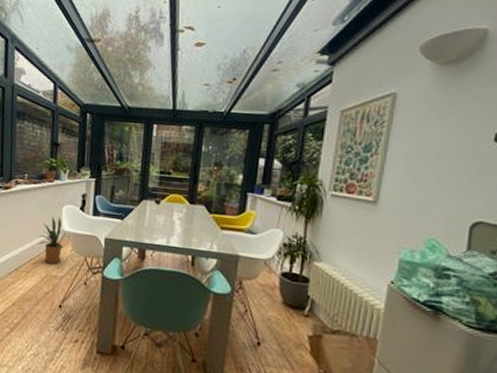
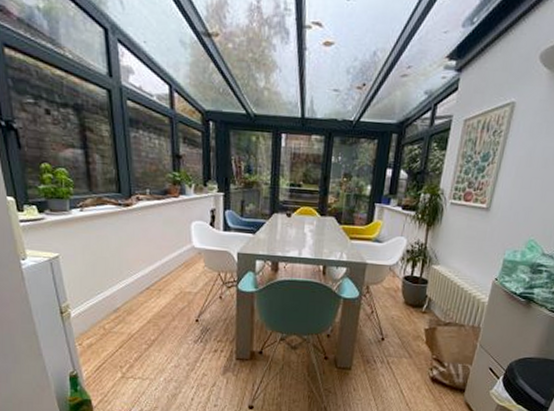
house plant: present [38,217,66,265] -> none [168,234,197,281]

